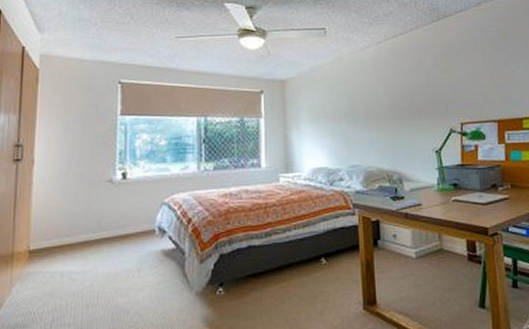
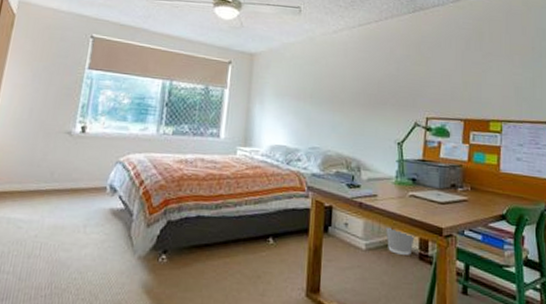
wastebasket: none [432,232,462,258] -> present [385,225,415,255]

